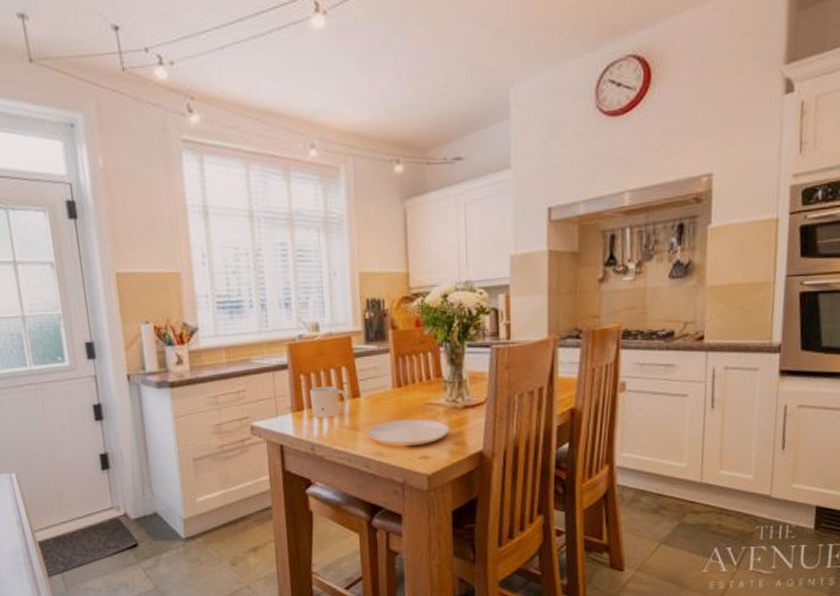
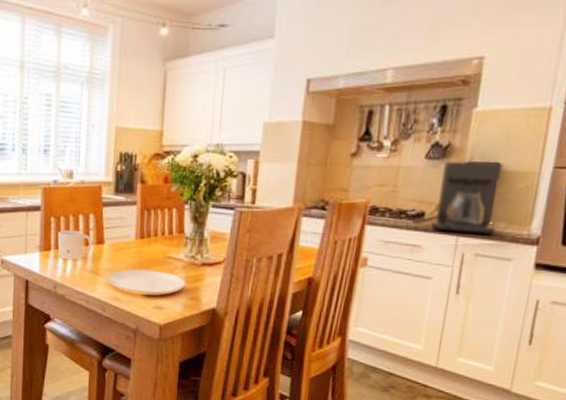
coffee maker: none [682,276,742,348] -> present [431,161,503,235]

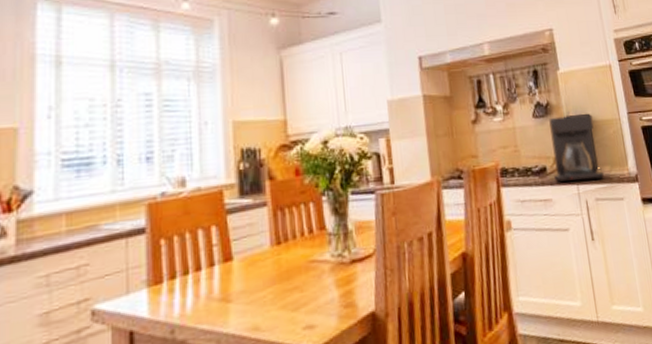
mug: present [57,229,92,260] -> none [171,249,217,292]
plate: present [107,269,186,296] -> none [241,280,337,318]

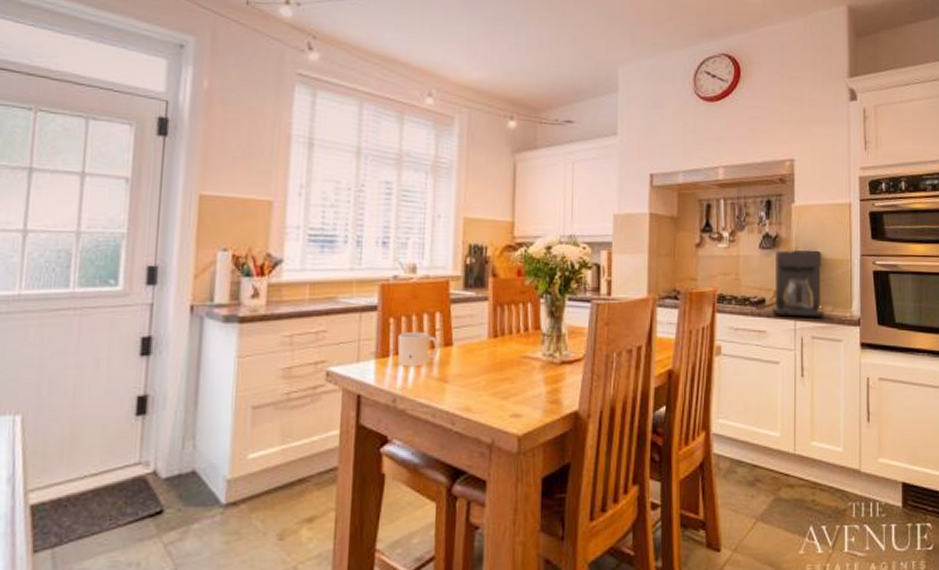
mug: none [171,249,217,292] -> present [397,331,438,367]

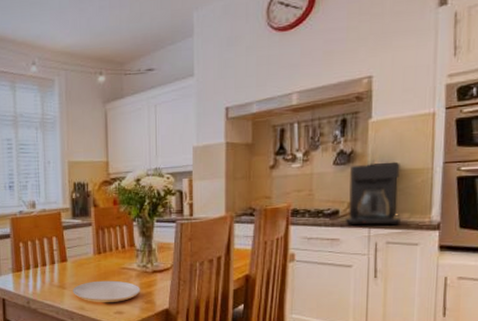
mug: present [397,331,438,367] -> none [26,252,57,278]
plate: none [457,372,545,403] -> present [72,280,141,303]

